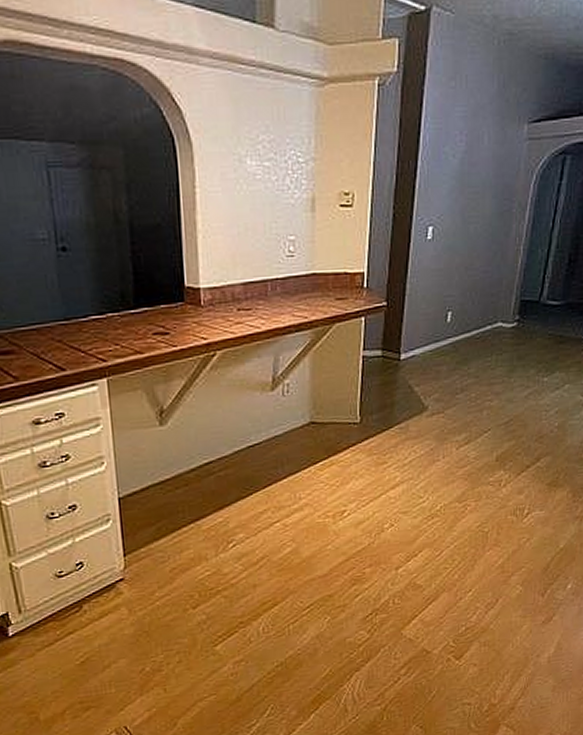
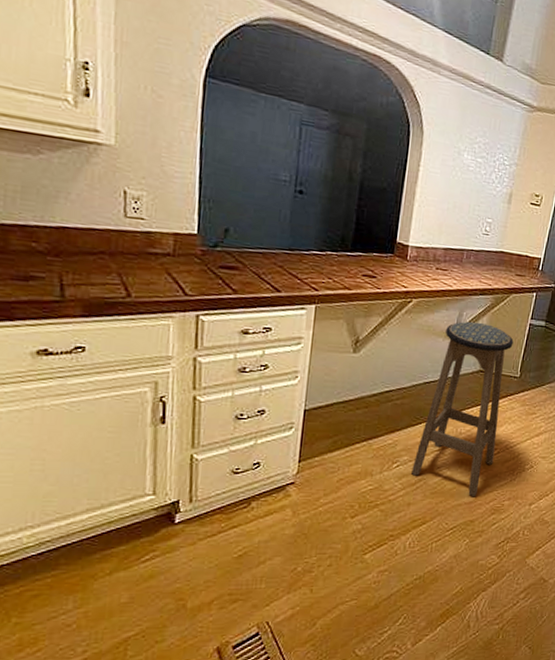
stool: none [251,365,346,569] -> present [411,321,514,497]

